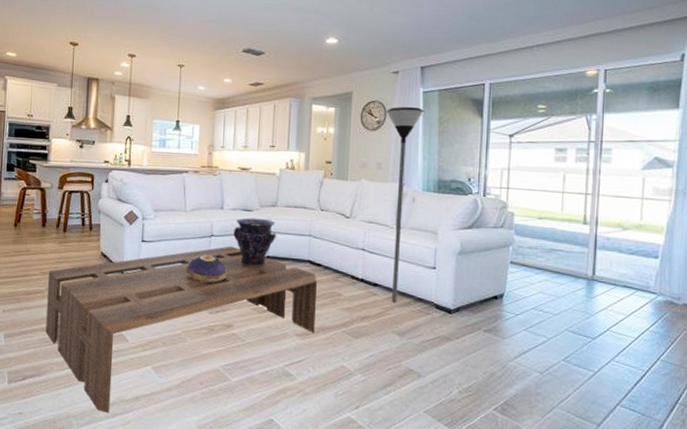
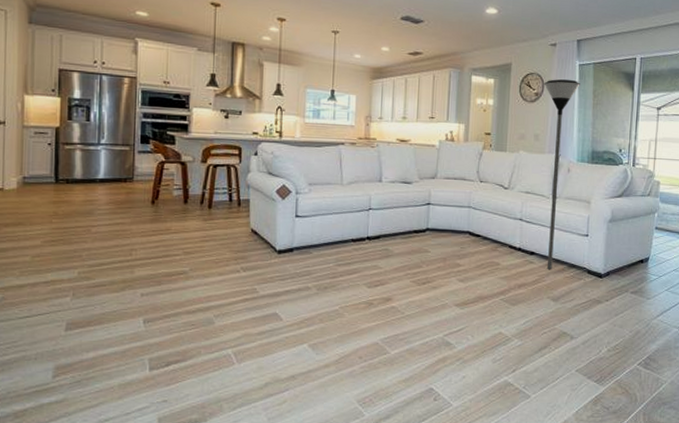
coffee table: present [45,246,317,413] -> none [191,219,476,394]
decorative bowl: present [185,255,227,282] -> none [342,229,386,256]
vase: present [233,218,276,267] -> none [392,190,436,240]

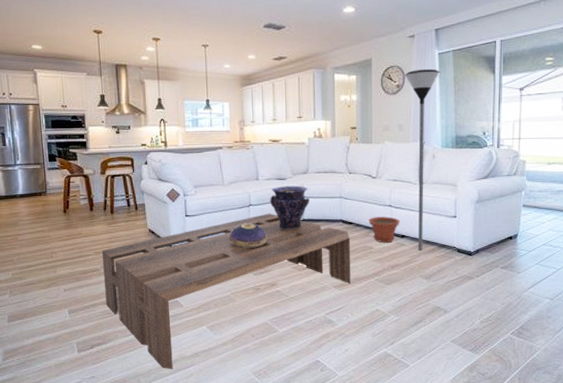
coffee table: none [191,219,476,394] -> present [101,213,350,369]
decorative bowl: none [342,229,386,256] -> present [229,223,267,247]
vase: none [392,190,436,240] -> present [270,185,310,230]
plant pot: none [497,230,531,260] -> present [369,216,400,243]

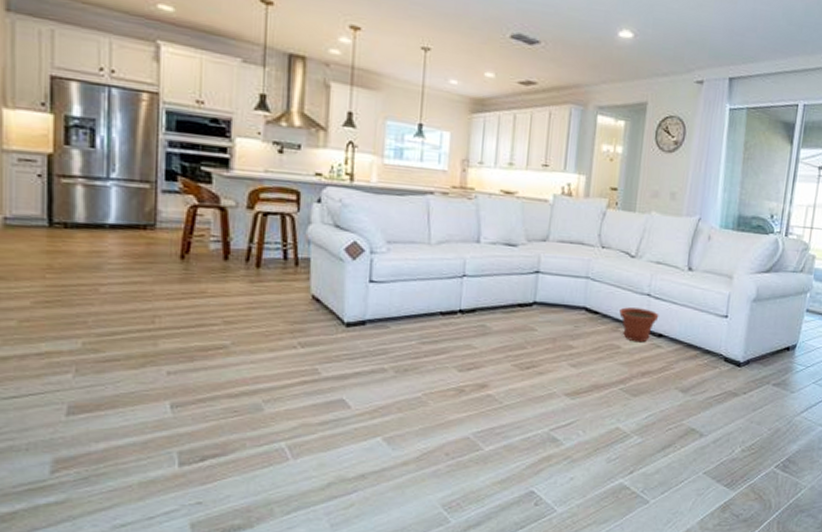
coffee table: present [101,213,350,369] -> none [233,289,593,496]
decorative bowl: present [229,223,267,247] -> none [428,300,482,333]
vase: present [270,185,310,230] -> none [492,254,546,315]
floor lamp: present [404,69,441,251] -> none [677,125,730,356]

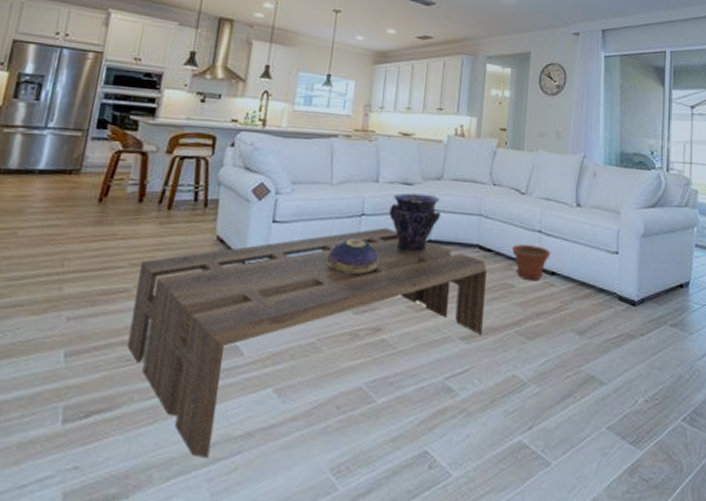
coffee table: none [233,289,593,496] -> present [127,227,487,458]
decorative bowl: none [428,300,482,333] -> present [326,239,379,273]
vase: none [492,254,546,315] -> present [389,193,441,254]

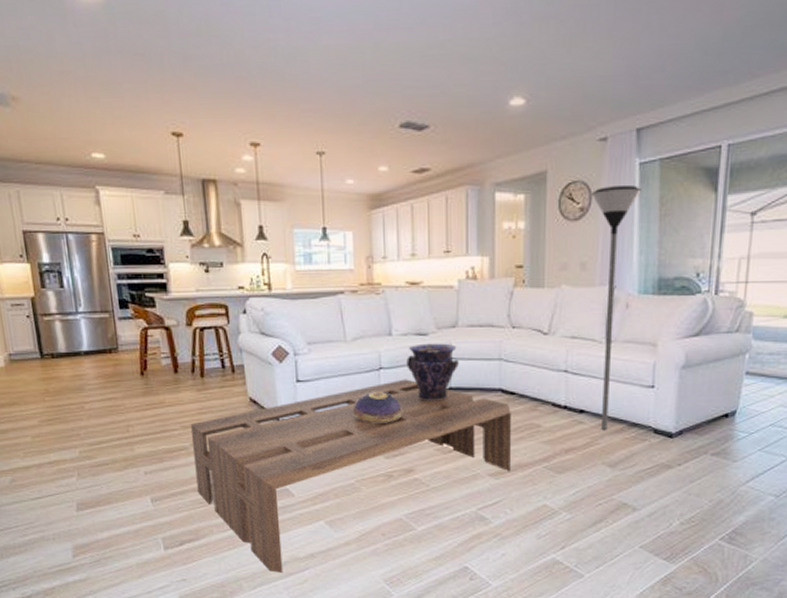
plant pot: present [512,244,551,281] -> none [536,385,579,420]
floor lamp: none [566,71,606,295] -> present [591,185,642,431]

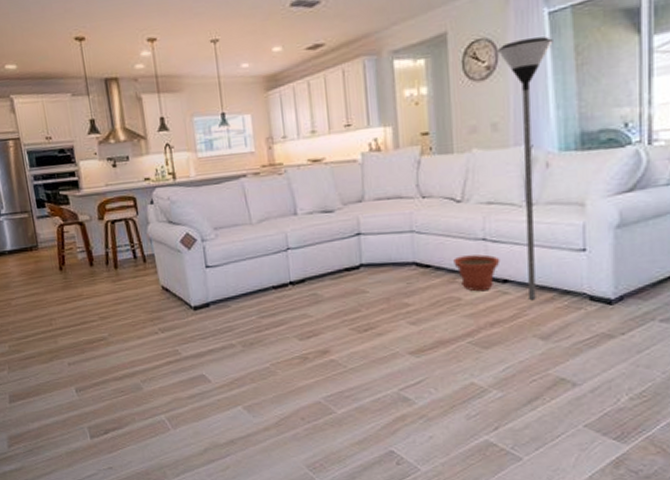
coffee table: present [190,379,511,573] -> none [107,258,432,460]
decorative bowl: present [352,392,402,422] -> none [262,273,313,304]
vase: present [406,343,459,402] -> none [314,218,368,280]
plant pot: none [536,385,579,420] -> present [453,254,500,292]

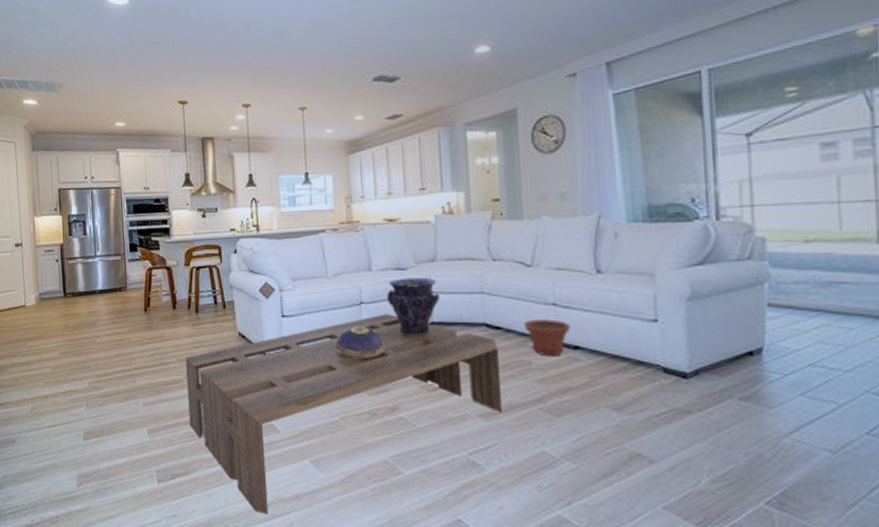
coffee table: none [107,258,432,460] -> present [185,313,502,514]
decorative bowl: none [262,273,313,304] -> present [335,327,384,357]
vase: none [314,218,368,280] -> present [387,277,440,337]
floor lamp: present [497,36,553,301] -> none [564,116,618,369]

